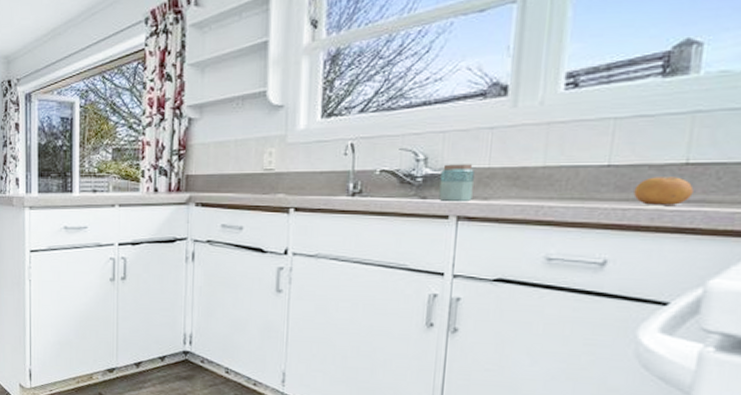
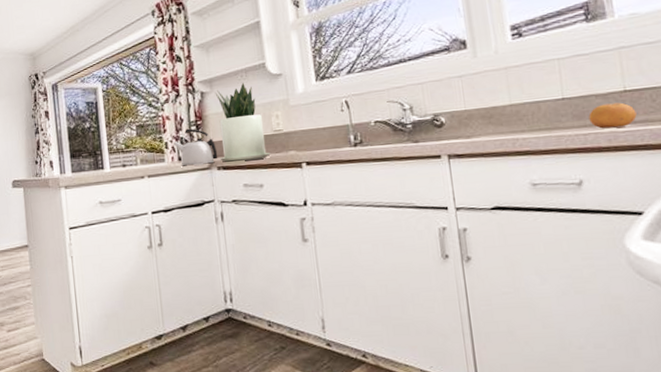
kettle: none [150,157,198,200] -> present [172,128,218,168]
planter: none [199,112,257,199] -> present [215,83,271,162]
peanut butter: present [439,164,474,203] -> none [426,109,457,144]

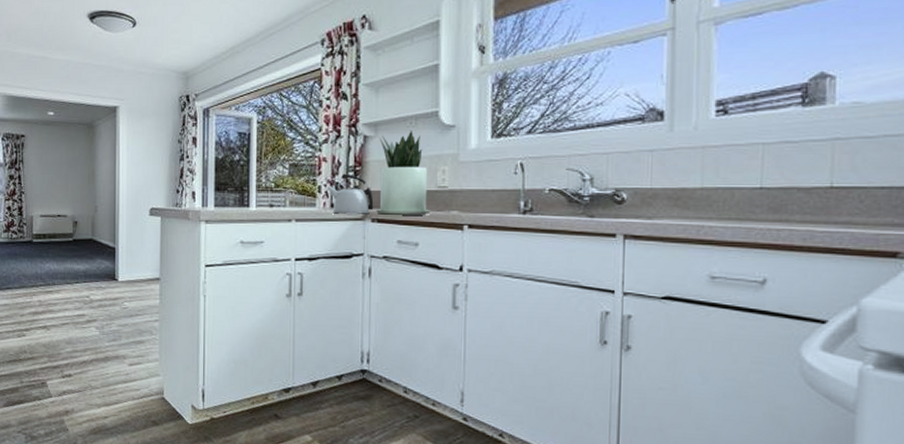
fruit: present [589,102,637,129] -> none [786,199,840,226]

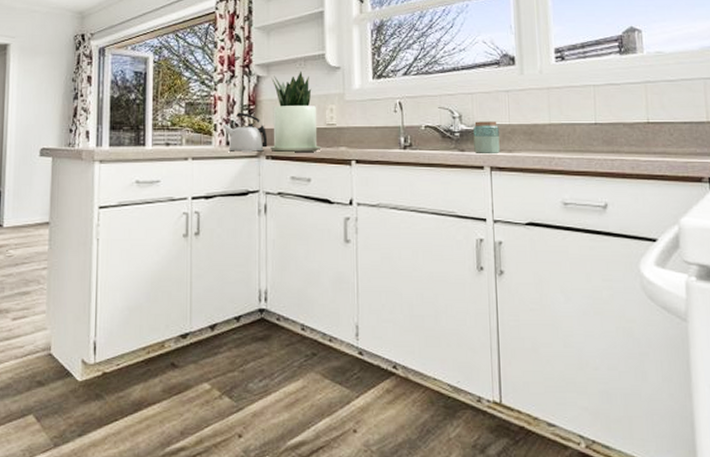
peanut butter: none [606,184,638,222] -> present [473,121,500,155]

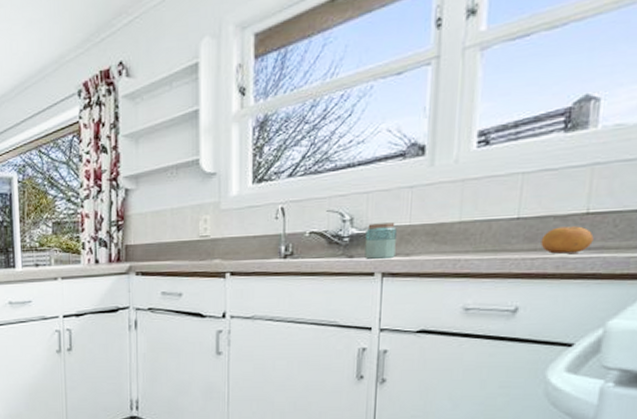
kettle: present [222,112,268,153] -> none [90,228,138,271]
planter: present [269,72,322,152] -> none [139,181,194,268]
fruit: none [616,133,657,156] -> present [541,226,594,254]

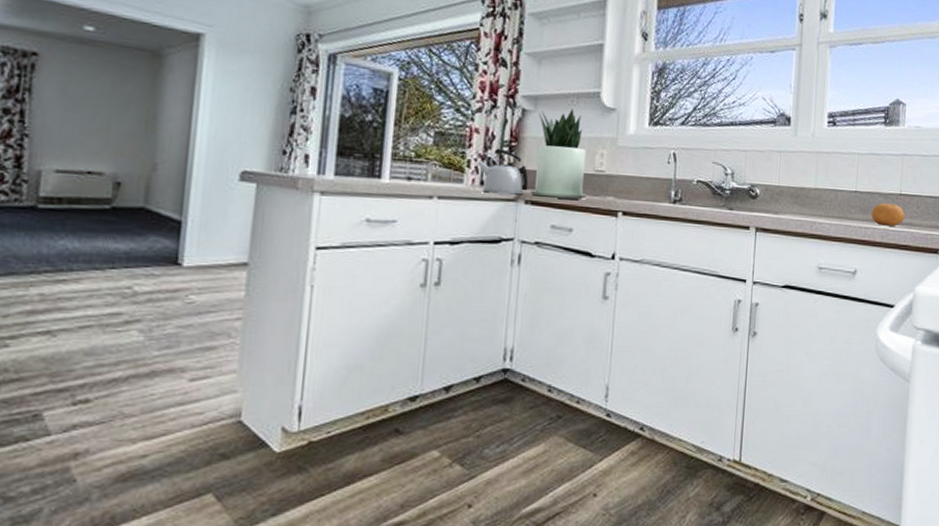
kettle: none [90,228,138,271] -> present [477,148,529,196]
planter: none [139,181,194,268] -> present [529,109,588,200]
peanut butter: present [365,222,397,260] -> none [742,180,768,216]

